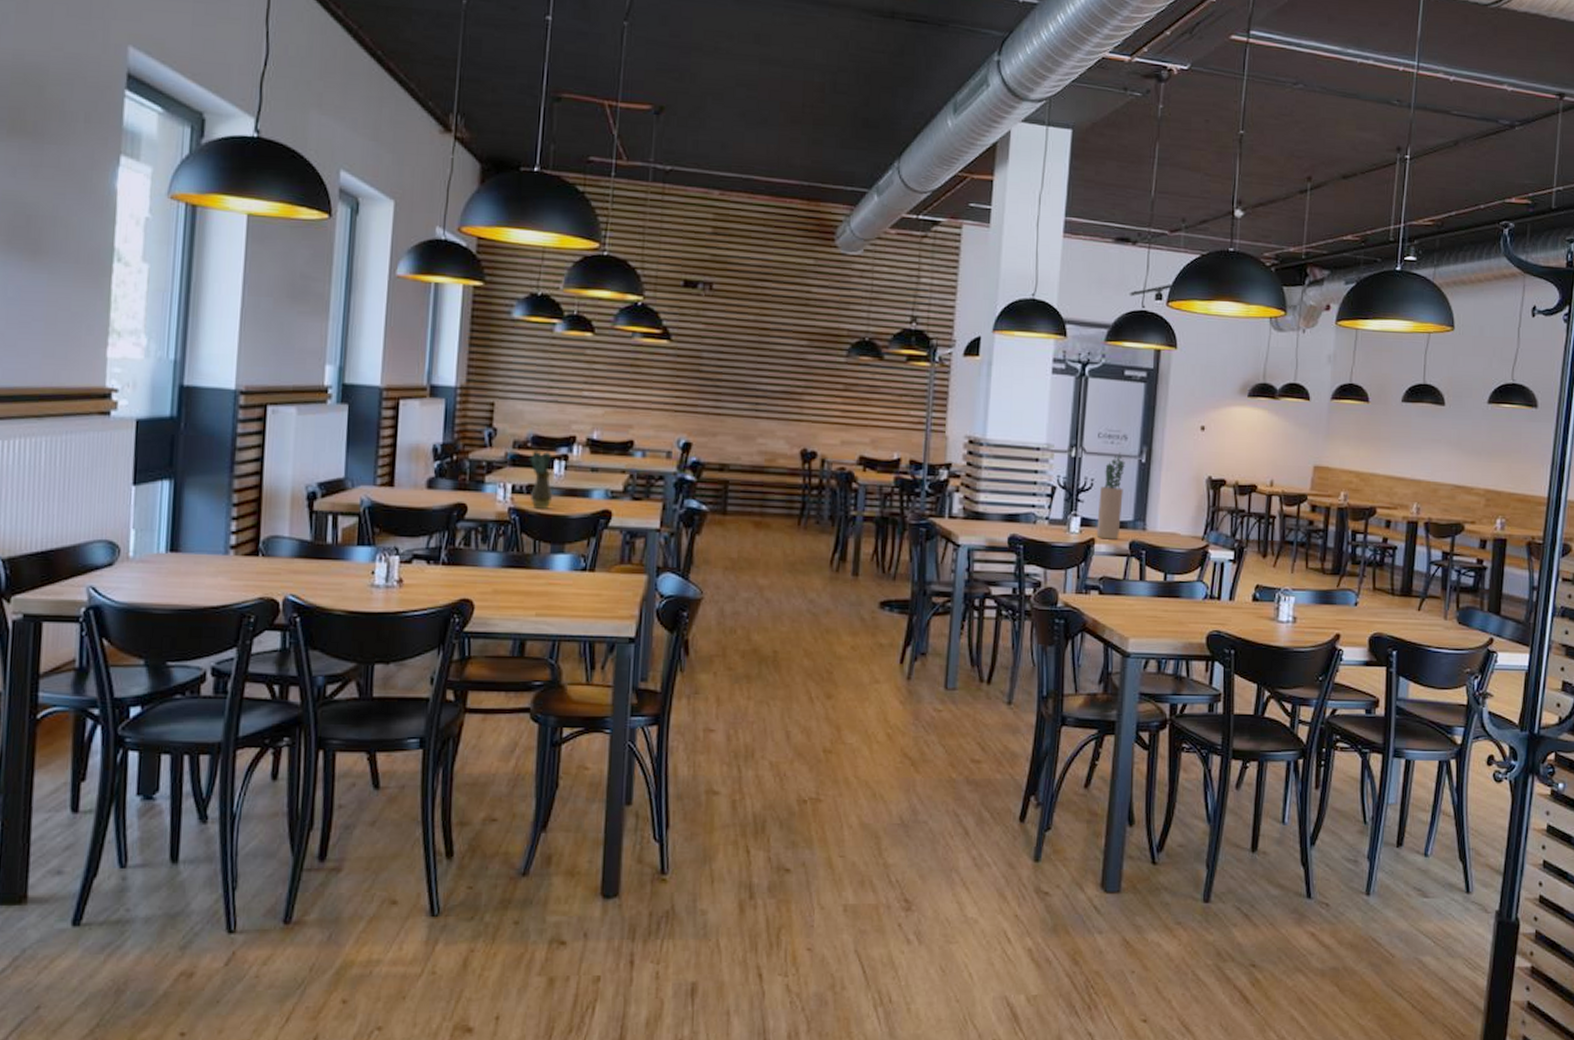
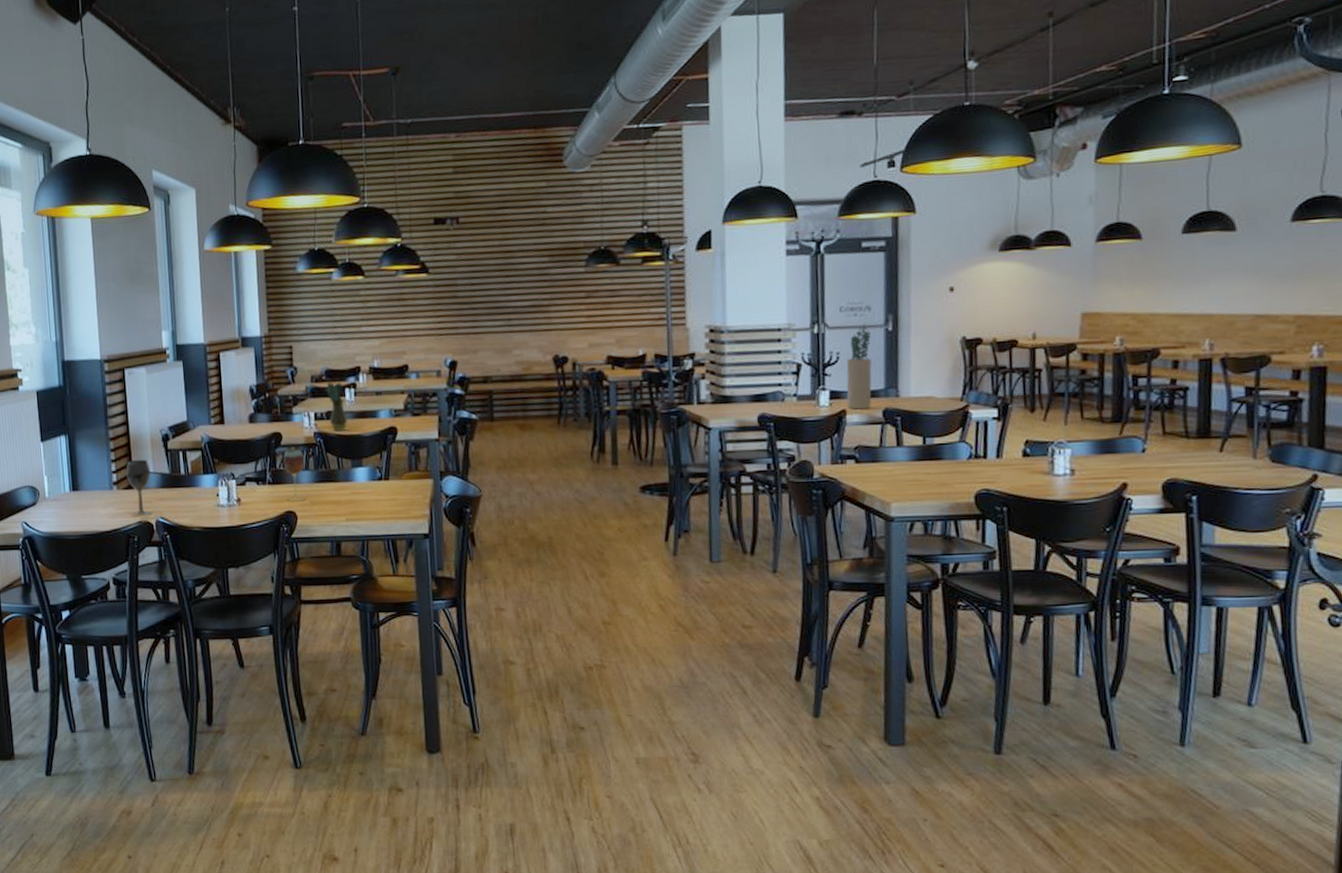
wine glass: none [249,519,285,592] -> present [126,459,152,517]
wineglass: none [464,522,493,589] -> present [282,447,305,502]

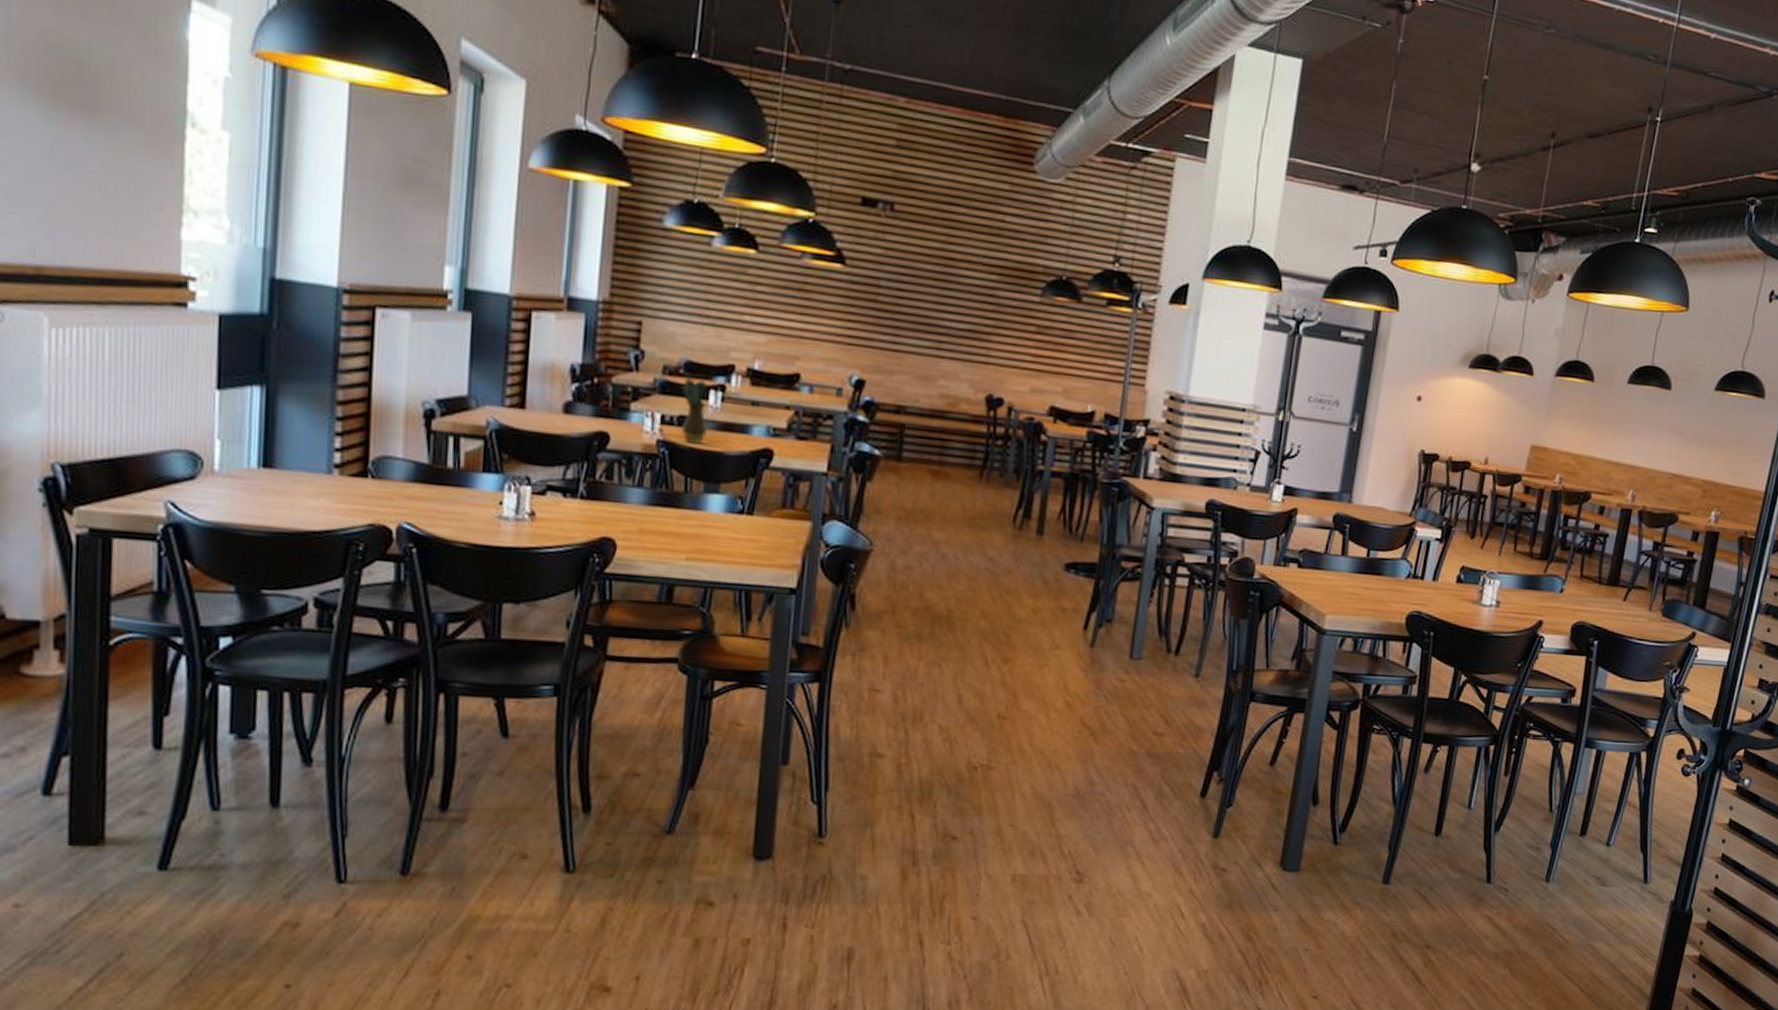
wine glass: present [126,459,152,517] -> none [357,437,399,519]
wineglass: present [282,447,305,502] -> none [605,454,639,527]
vase: present [846,323,872,410] -> none [1299,418,1335,511]

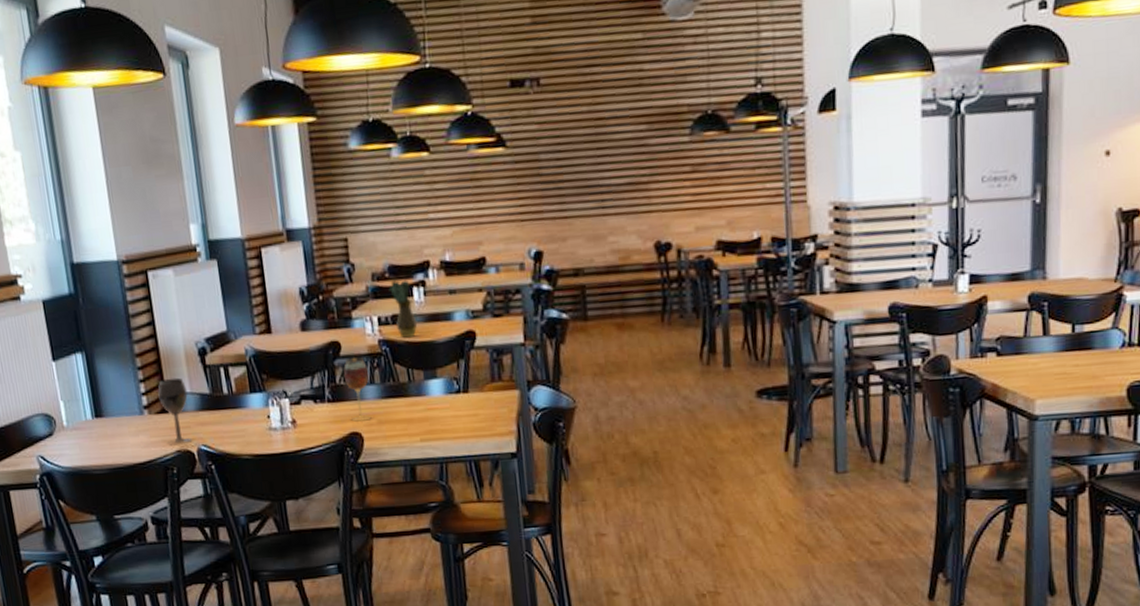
wine glass: none [357,437,399,519] -> present [158,377,193,446]
wineglass: none [605,454,639,527] -> present [343,357,372,422]

